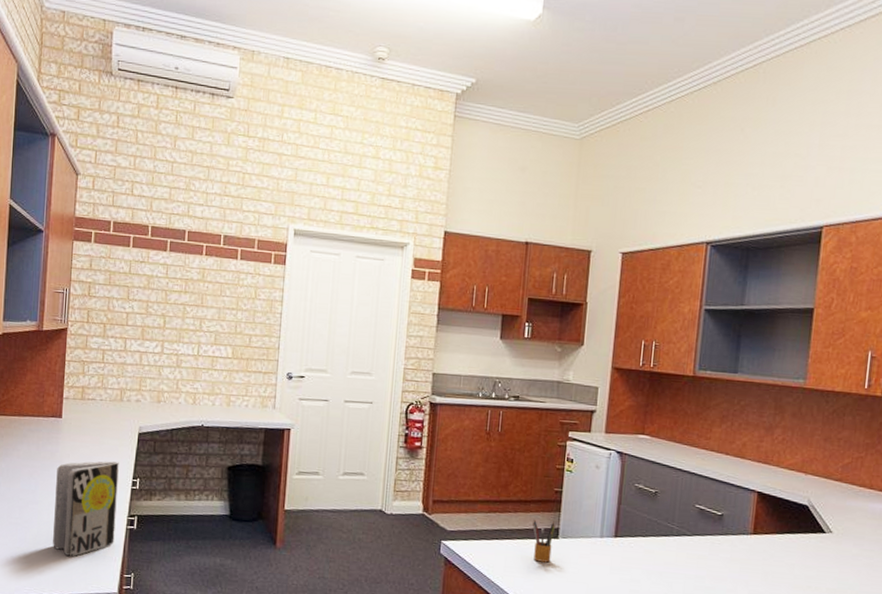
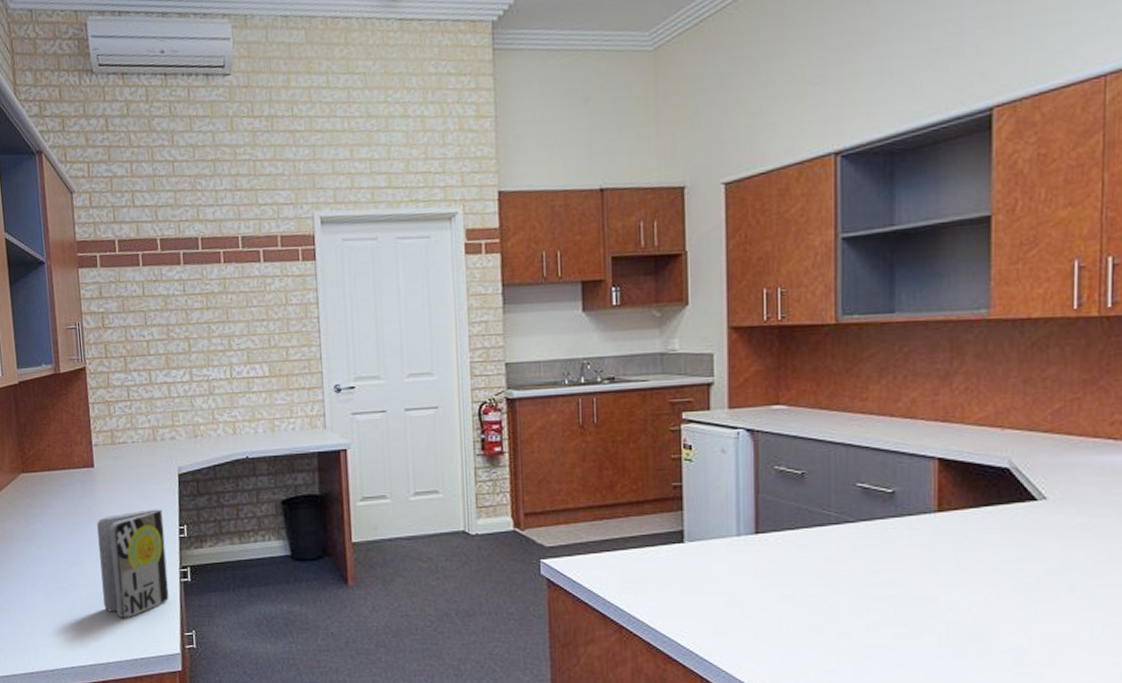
pencil box: present [532,519,555,563] -> none [650,522,678,573]

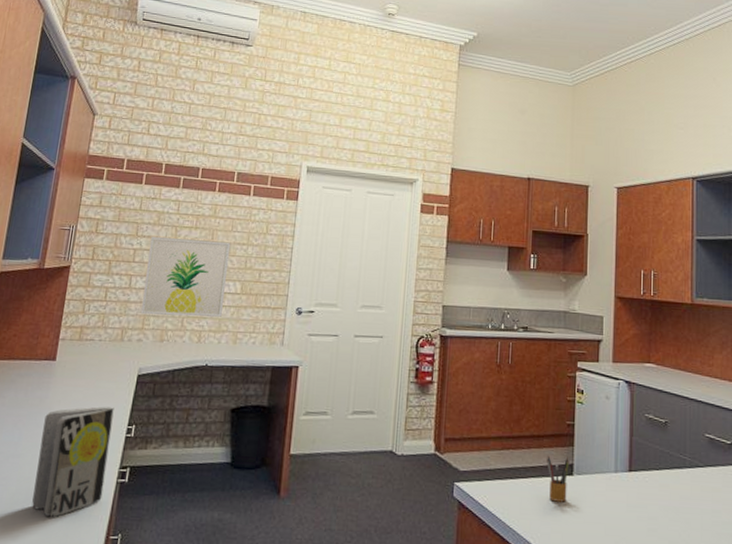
wall art: none [162,320,254,411] -> present [140,237,231,317]
pencil box: none [650,522,678,573] -> present [547,455,569,502]

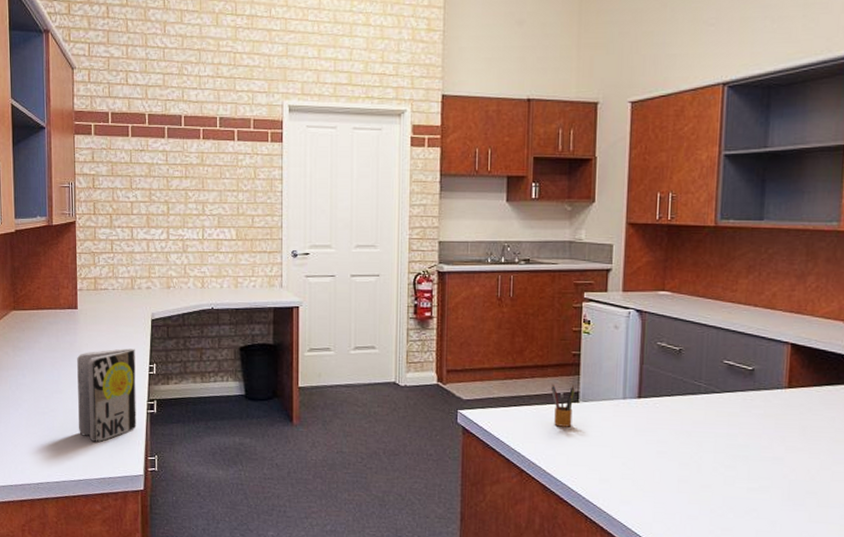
wall art: present [140,237,231,317] -> none [144,189,222,264]

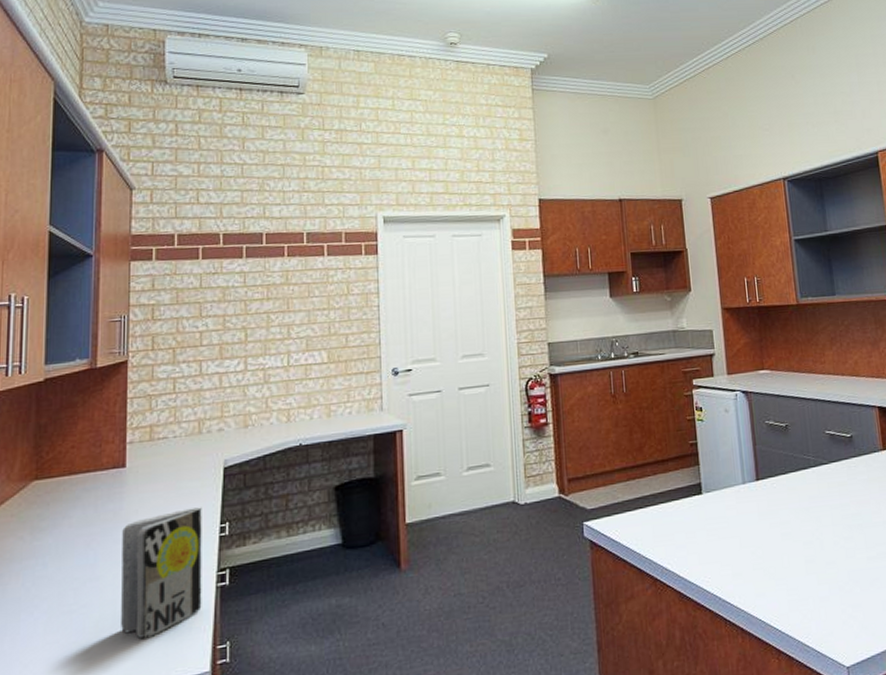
pencil box: present [551,384,575,427] -> none [674,476,699,524]

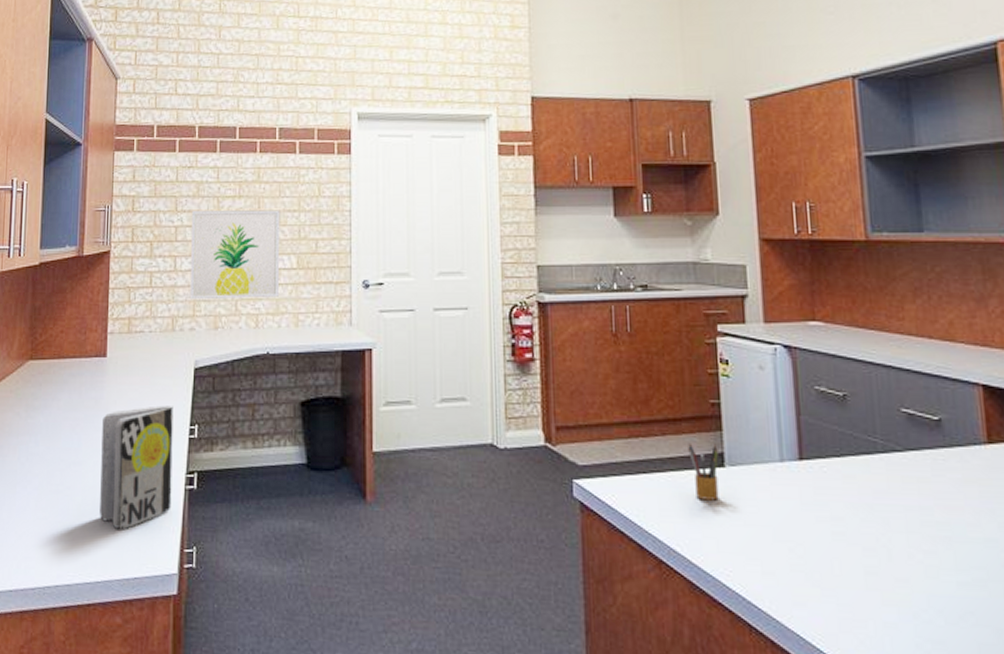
wall art: none [217,309,311,402] -> present [189,210,280,300]
pencil box: none [674,476,699,524] -> present [688,442,719,501]

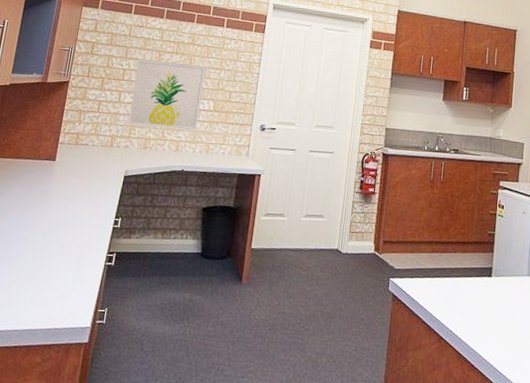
notebook: present [100,405,173,530] -> none [33,201,104,292]
pencil box: present [688,442,719,501] -> none [469,259,489,299]

